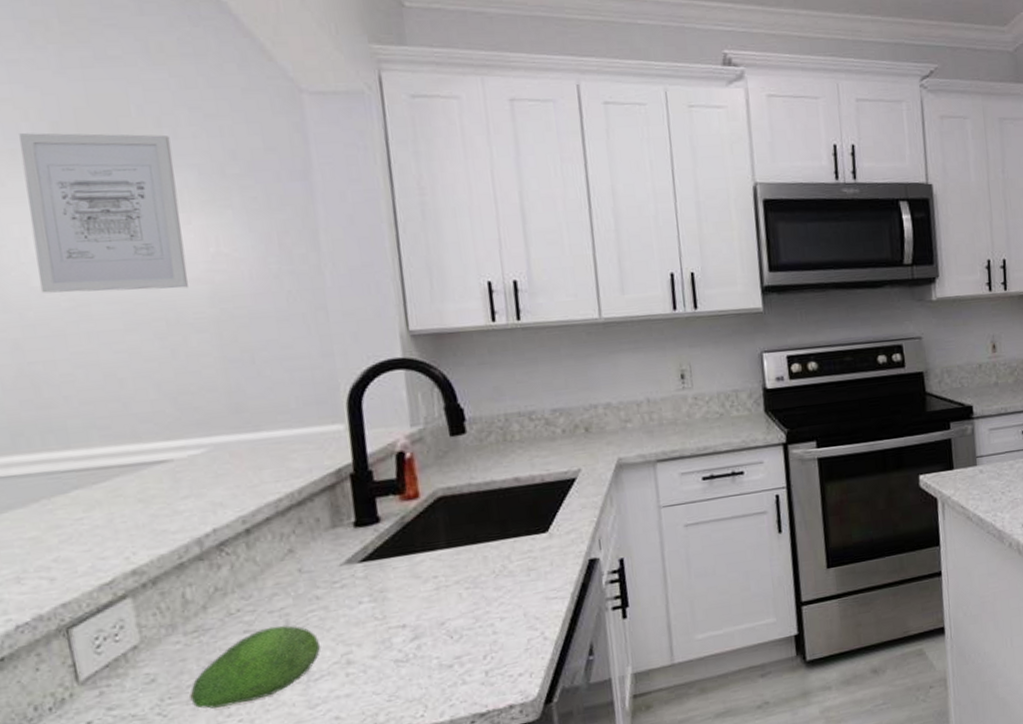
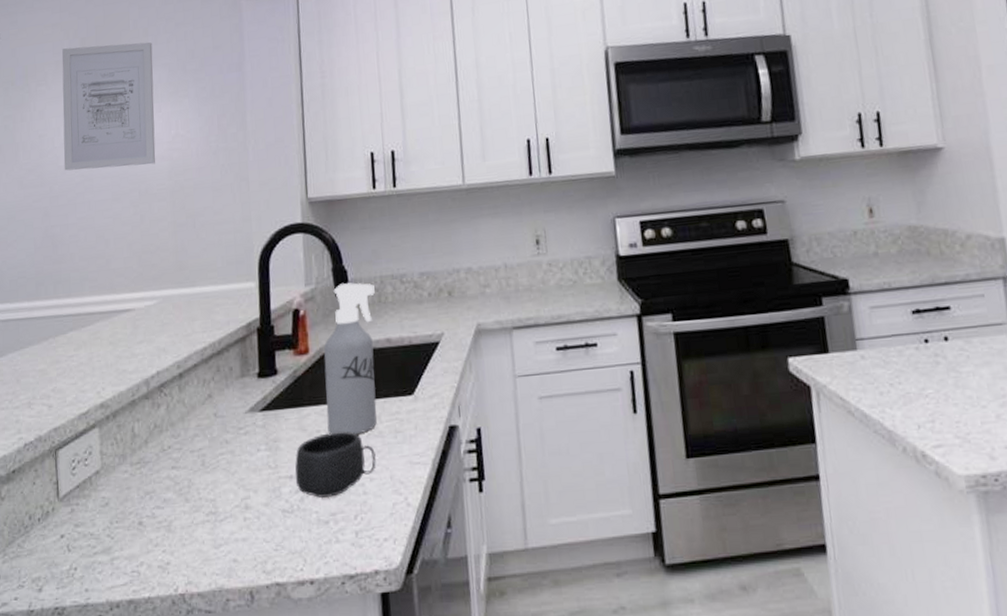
fruit: present [189,625,321,709] -> none [130,465,227,537]
mug: none [408,574,507,644] -> present [295,431,376,499]
spray bottle: none [438,421,506,579] -> present [324,282,377,435]

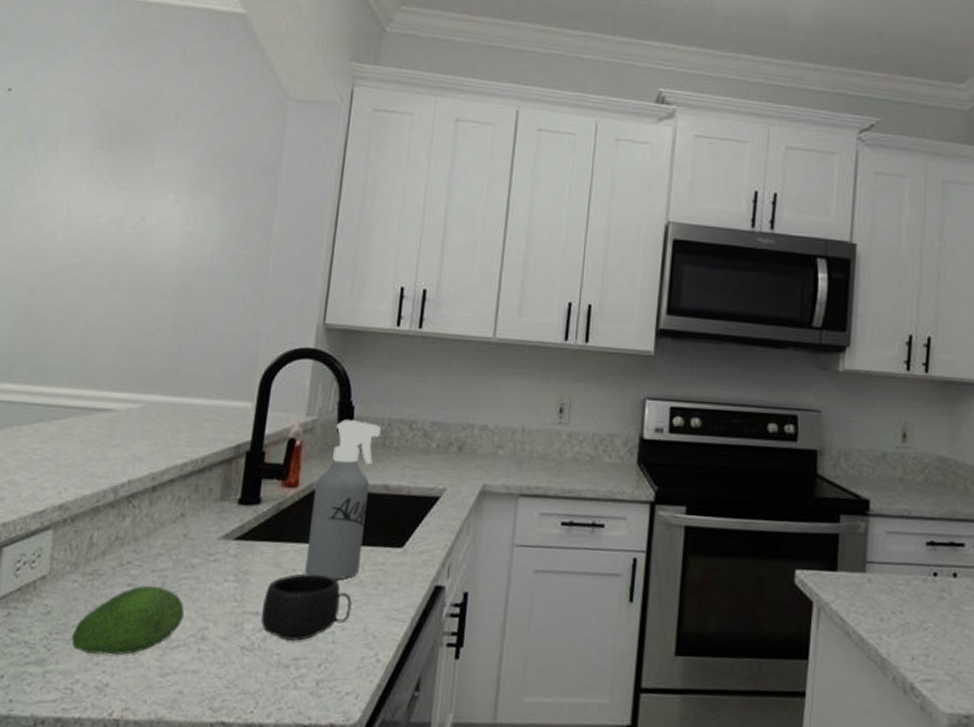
wall art: present [62,42,156,171] -> none [60,116,182,259]
fruit: none [130,465,227,537] -> present [71,585,185,655]

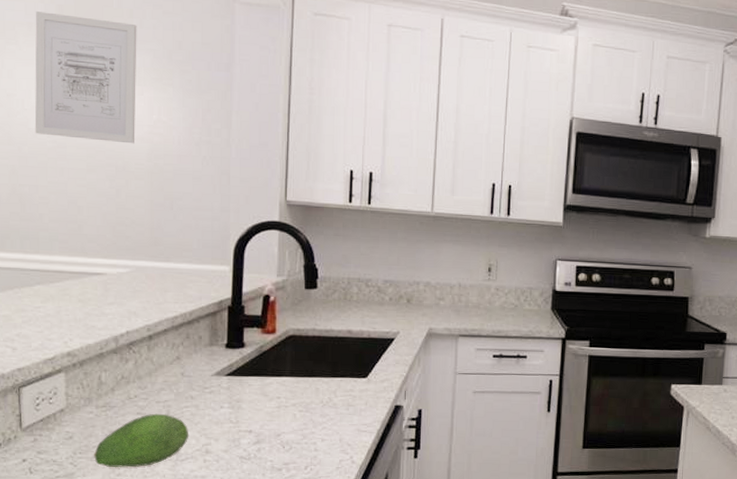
wall art: none [60,116,182,259] -> present [34,11,137,144]
mug: present [261,573,352,642] -> none [254,400,328,451]
spray bottle: present [305,420,381,580] -> none [287,279,342,404]

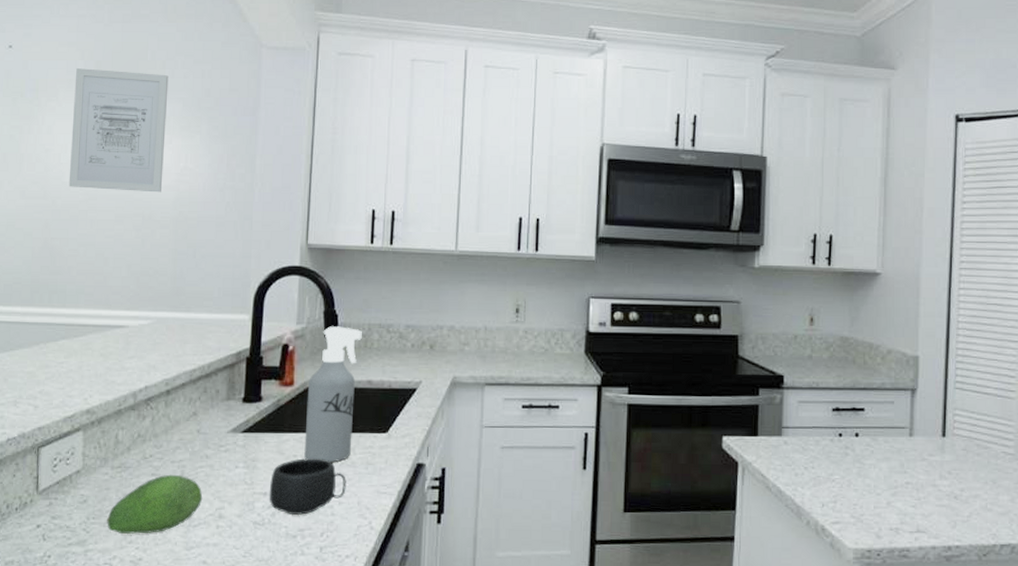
mug: none [254,400,328,451] -> present [269,458,346,516]
spray bottle: none [287,279,342,404] -> present [304,326,362,463]

